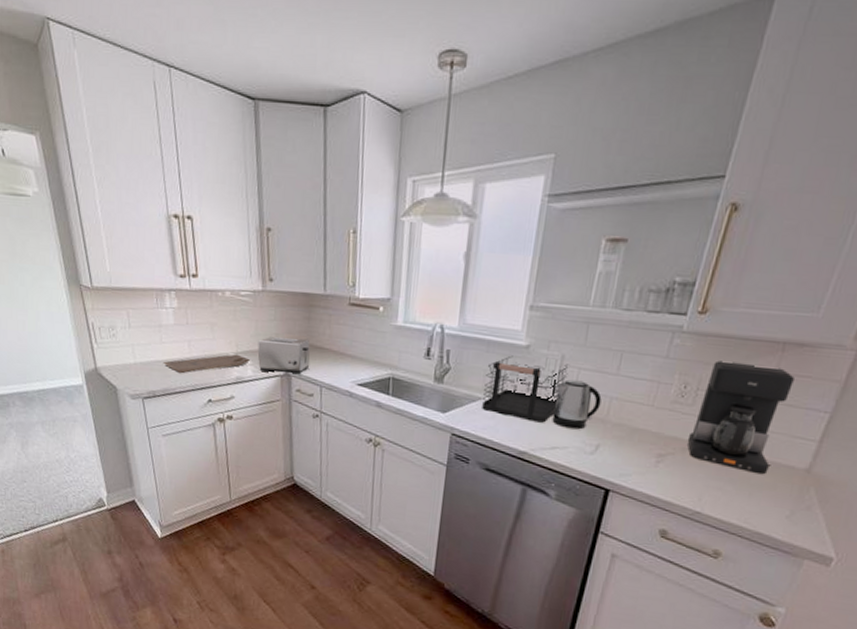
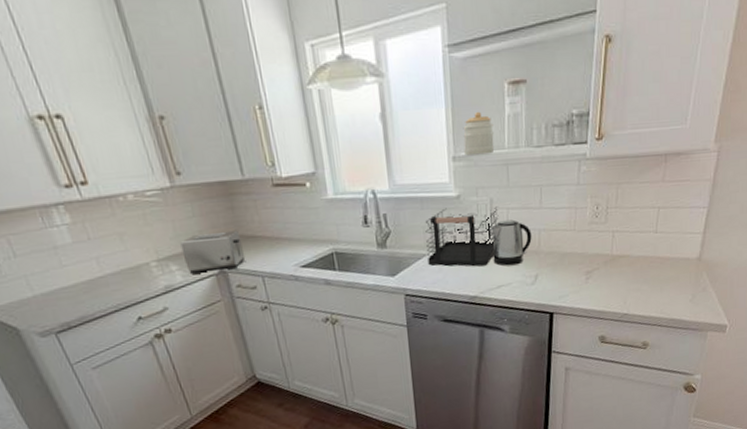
cutting board: present [162,354,250,374] -> none [70,261,176,297]
jar: none [543,264,581,309] -> present [463,111,495,156]
coffee maker: present [687,360,795,475] -> none [607,176,677,271]

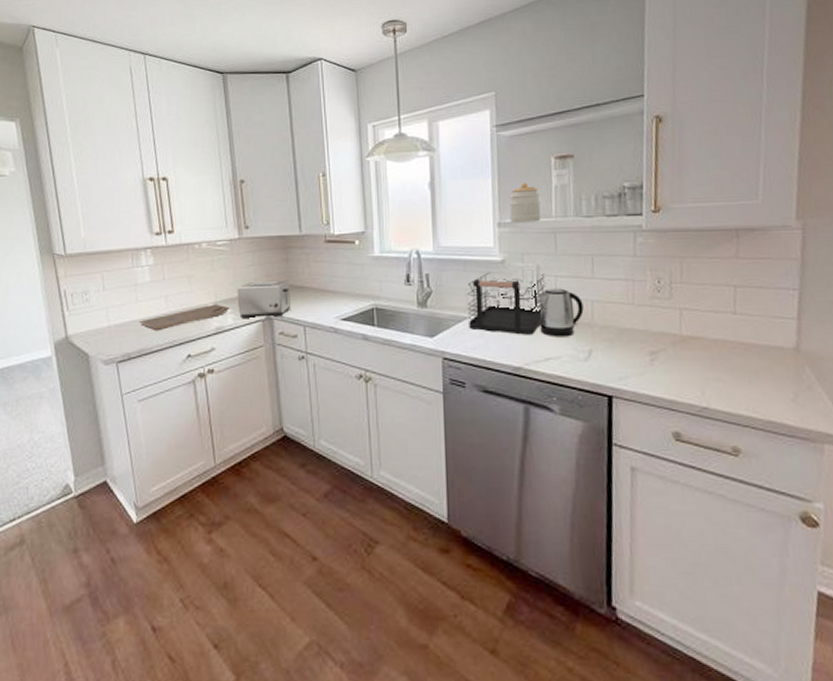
cutting board: none [70,261,176,297] -> present [138,304,230,331]

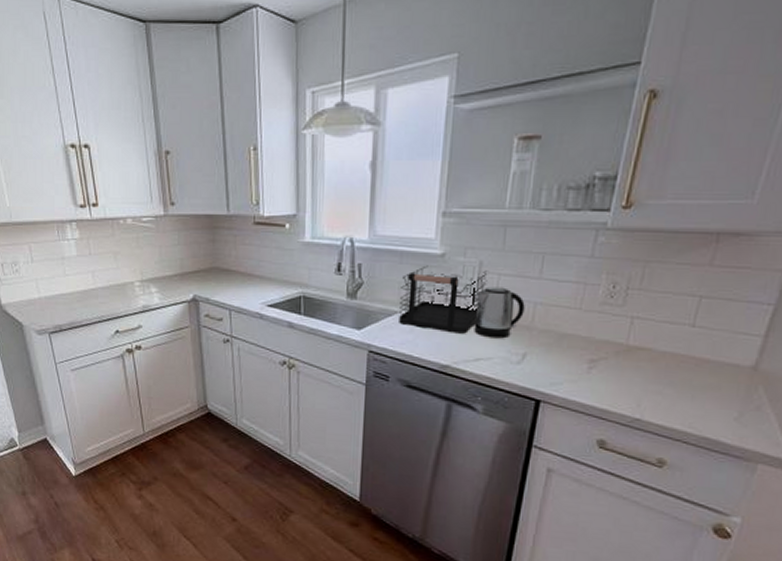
cutting board: present [138,304,230,331] -> none [67,282,156,306]
toaster: present [237,280,292,318] -> none [163,261,218,299]
jar: present [509,182,541,223] -> none [457,166,495,213]

